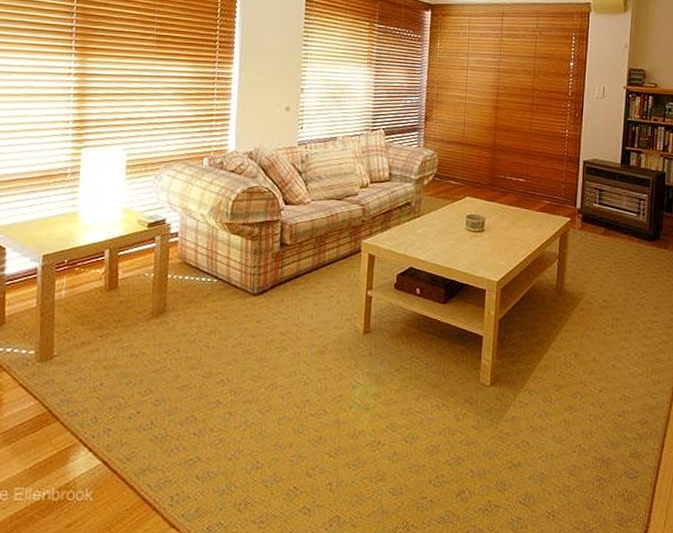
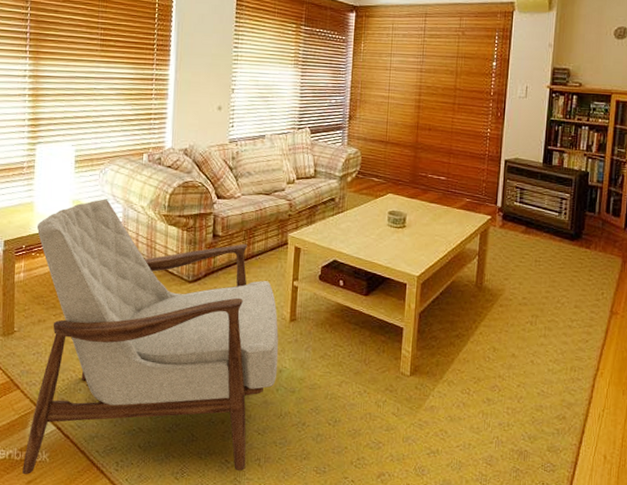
armchair: none [61,207,352,518] -> present [22,199,279,475]

